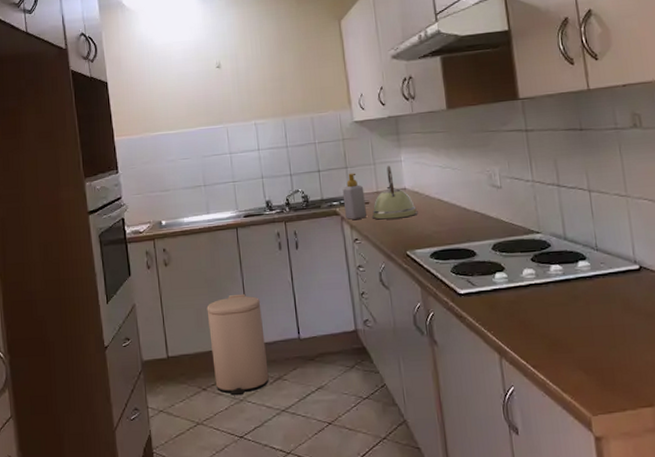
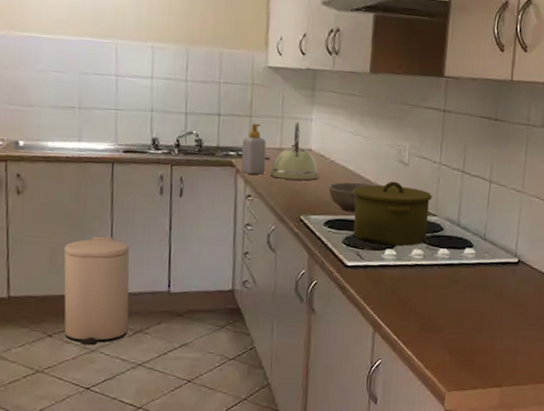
bowl: none [428,211,474,242] -> present [328,182,376,213]
cooking pot: none [451,205,535,269] -> present [352,181,432,246]

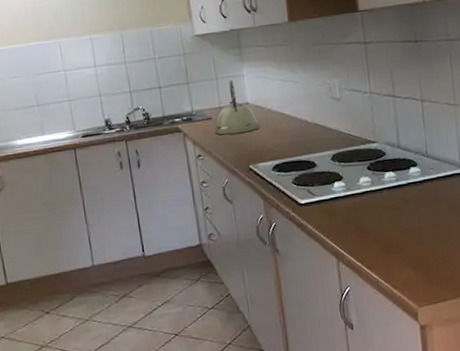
pedal bin: present [64,236,130,346] -> none [46,215,115,317]
soap bottle: present [241,123,267,175] -> none [184,88,209,137]
bowl: present [328,182,376,213] -> none [270,124,314,154]
cooking pot: present [352,181,432,246] -> none [293,117,371,179]

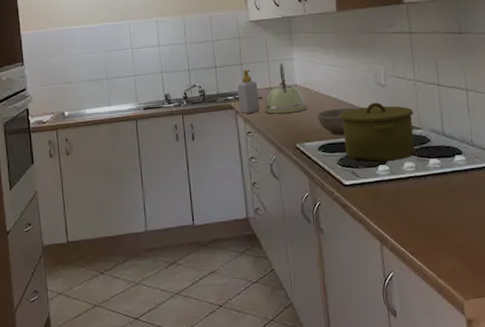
soap bottle: none [184,88,209,137] -> present [237,69,259,114]
bowl: none [270,124,314,154] -> present [317,107,360,136]
cooking pot: none [293,117,371,179] -> present [339,102,416,162]

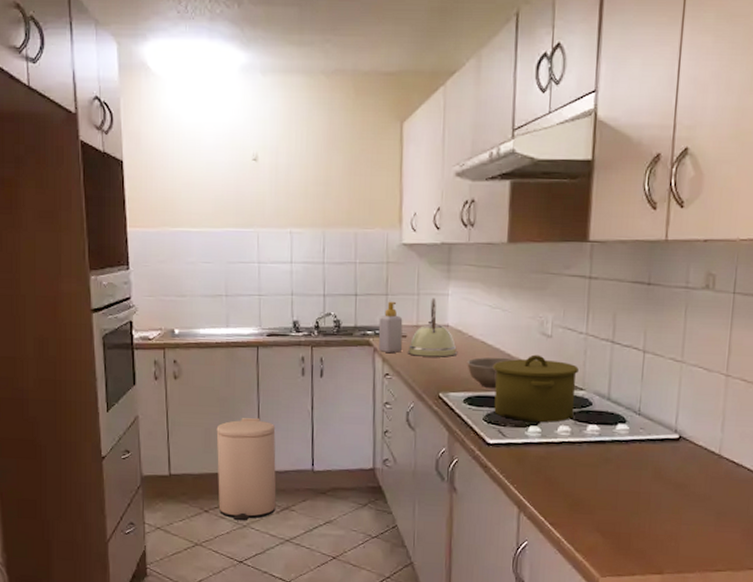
pedal bin: none [106,182,164,280] -> present [216,417,277,521]

